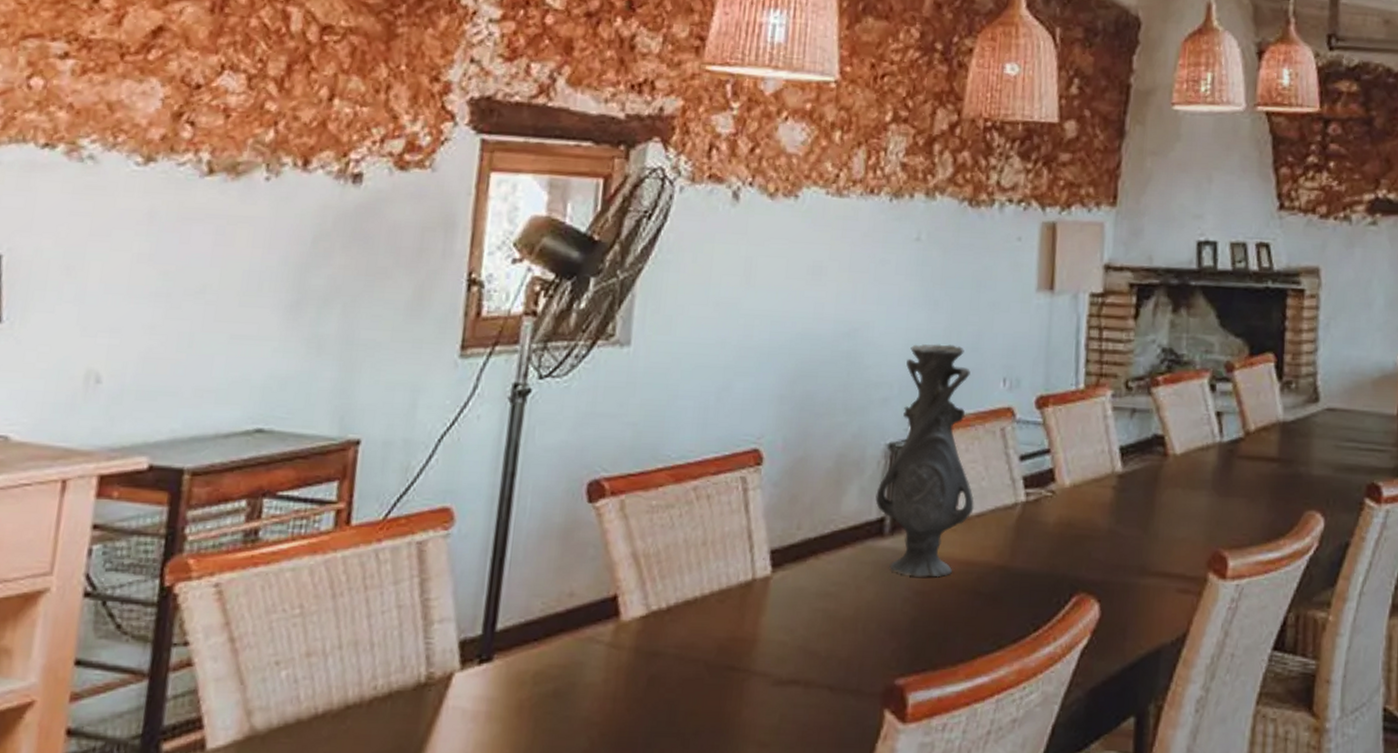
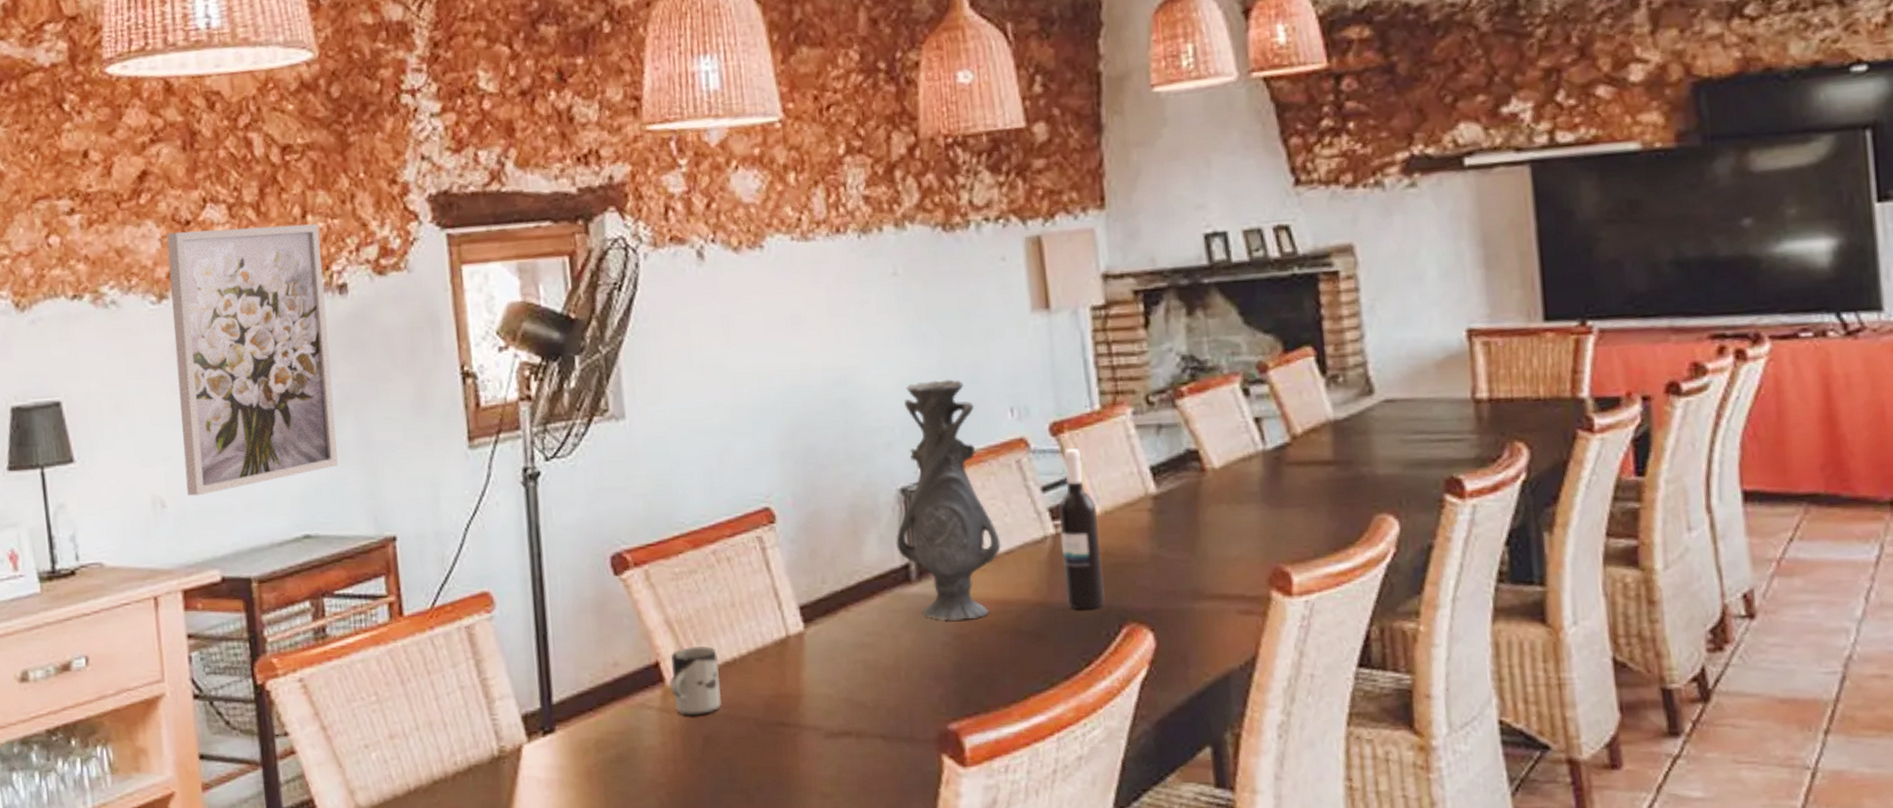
wall art: none [130,94,345,375] -> present [166,224,338,496]
cup: none [623,582,680,655] -> present [668,646,722,717]
wine bottle: none [1025,421,1066,577] -> present [1058,448,1105,610]

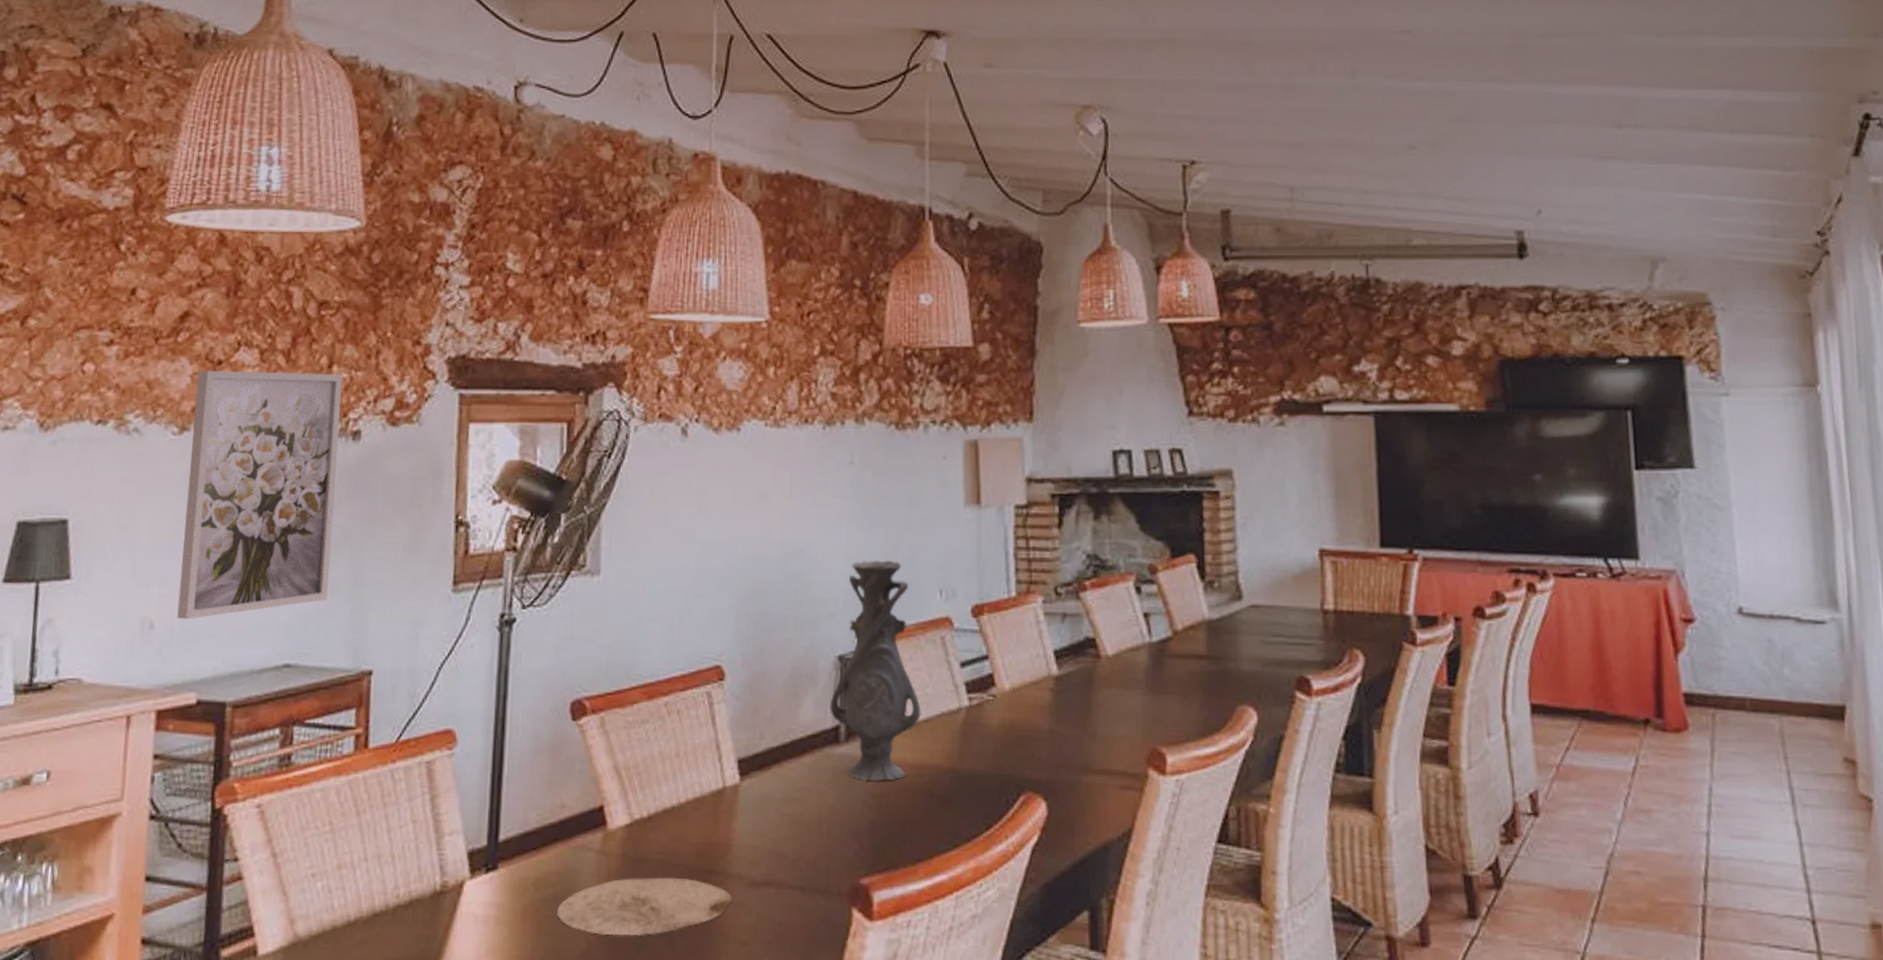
plate: none [623,731,810,794] -> present [557,877,733,936]
cup: present [668,646,722,717] -> none [610,793,659,861]
wine bottle: present [1058,448,1105,610] -> none [973,629,1007,777]

